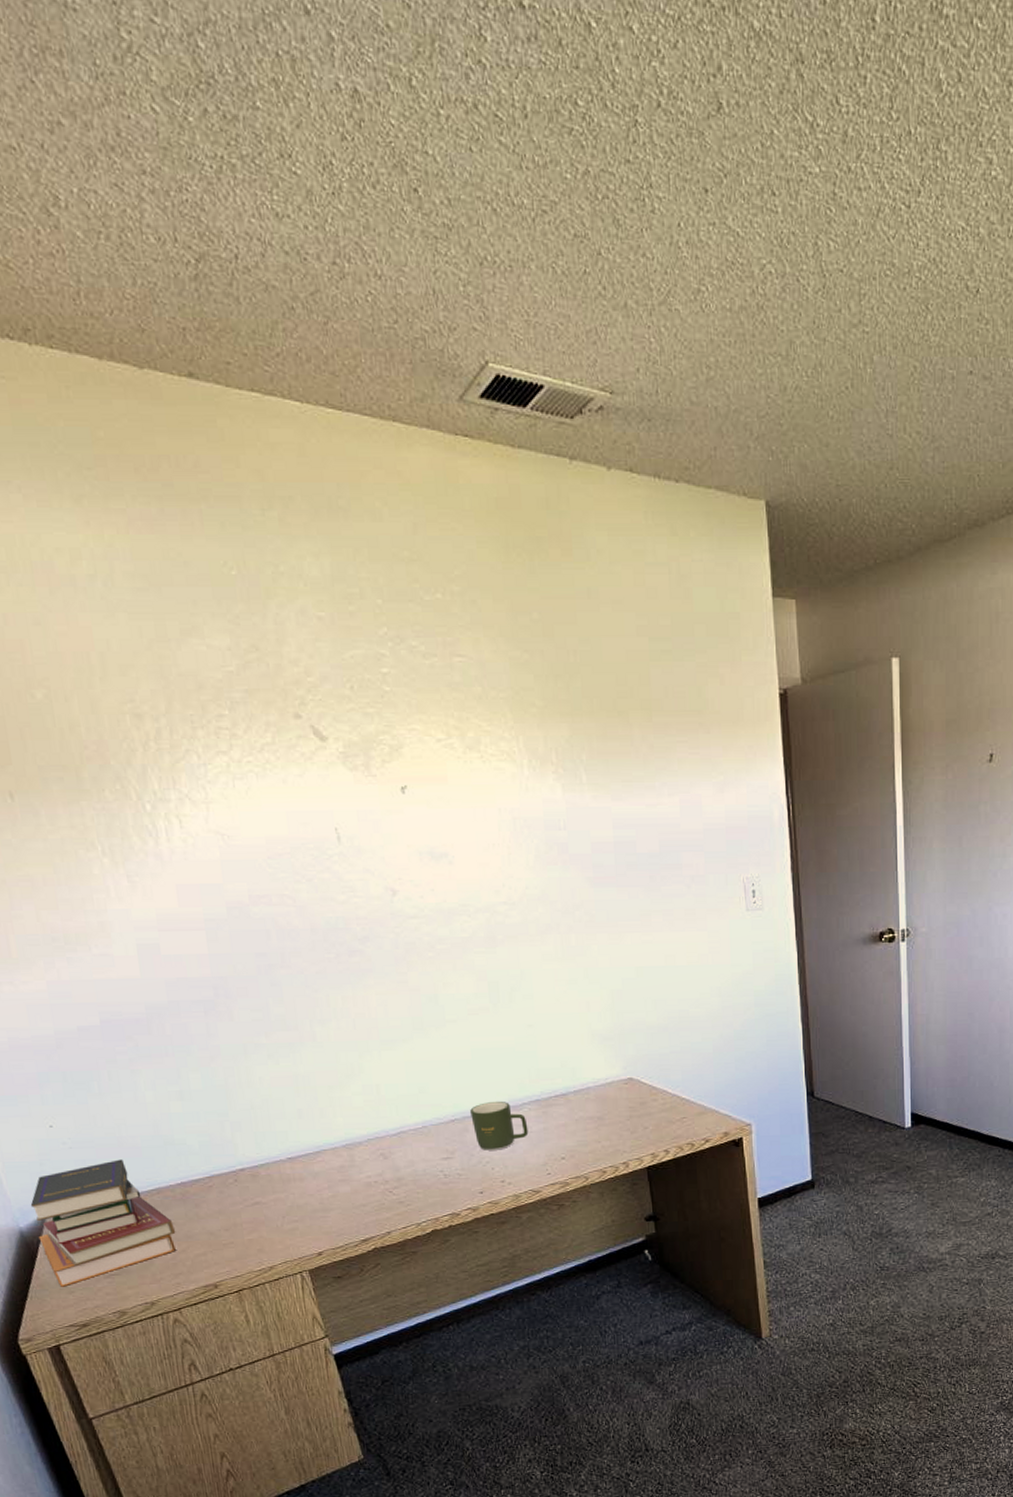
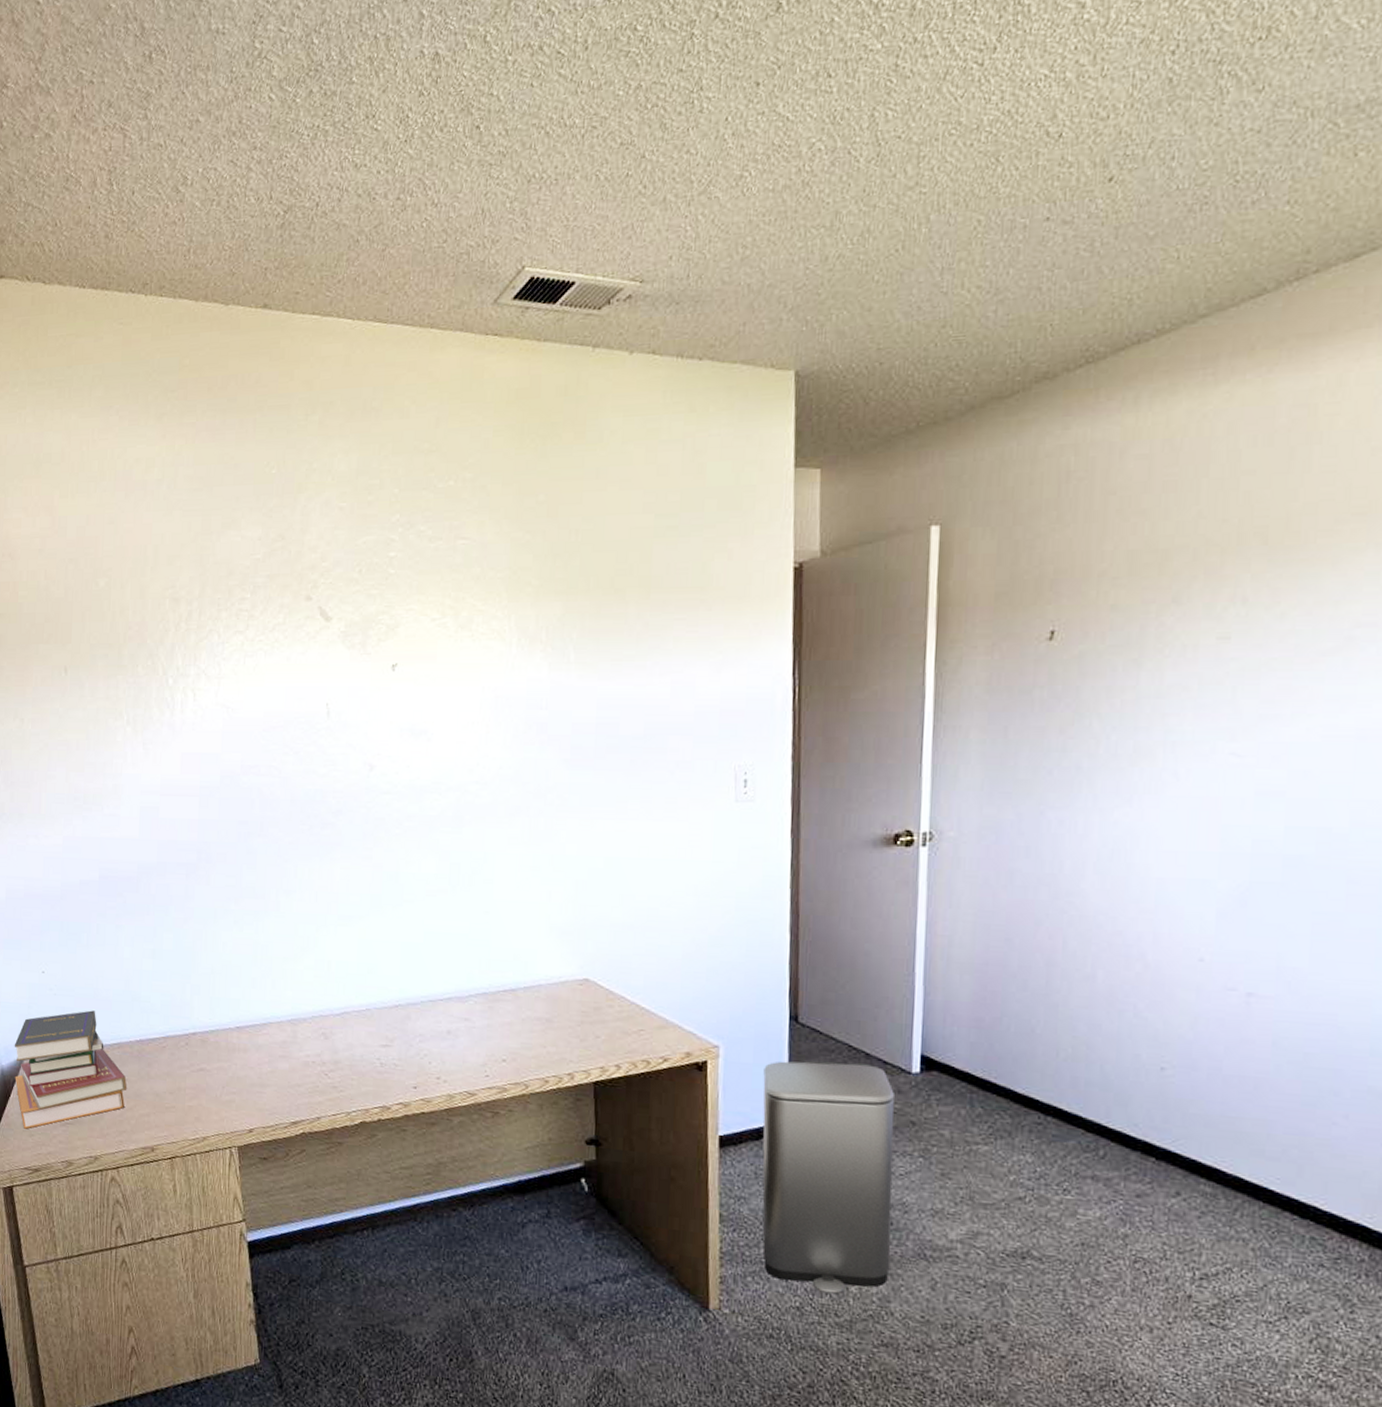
mug: present [470,1101,529,1151] -> none [415,989,472,1044]
pedal bin: none [789,1125,899,1309] -> present [762,1060,895,1294]

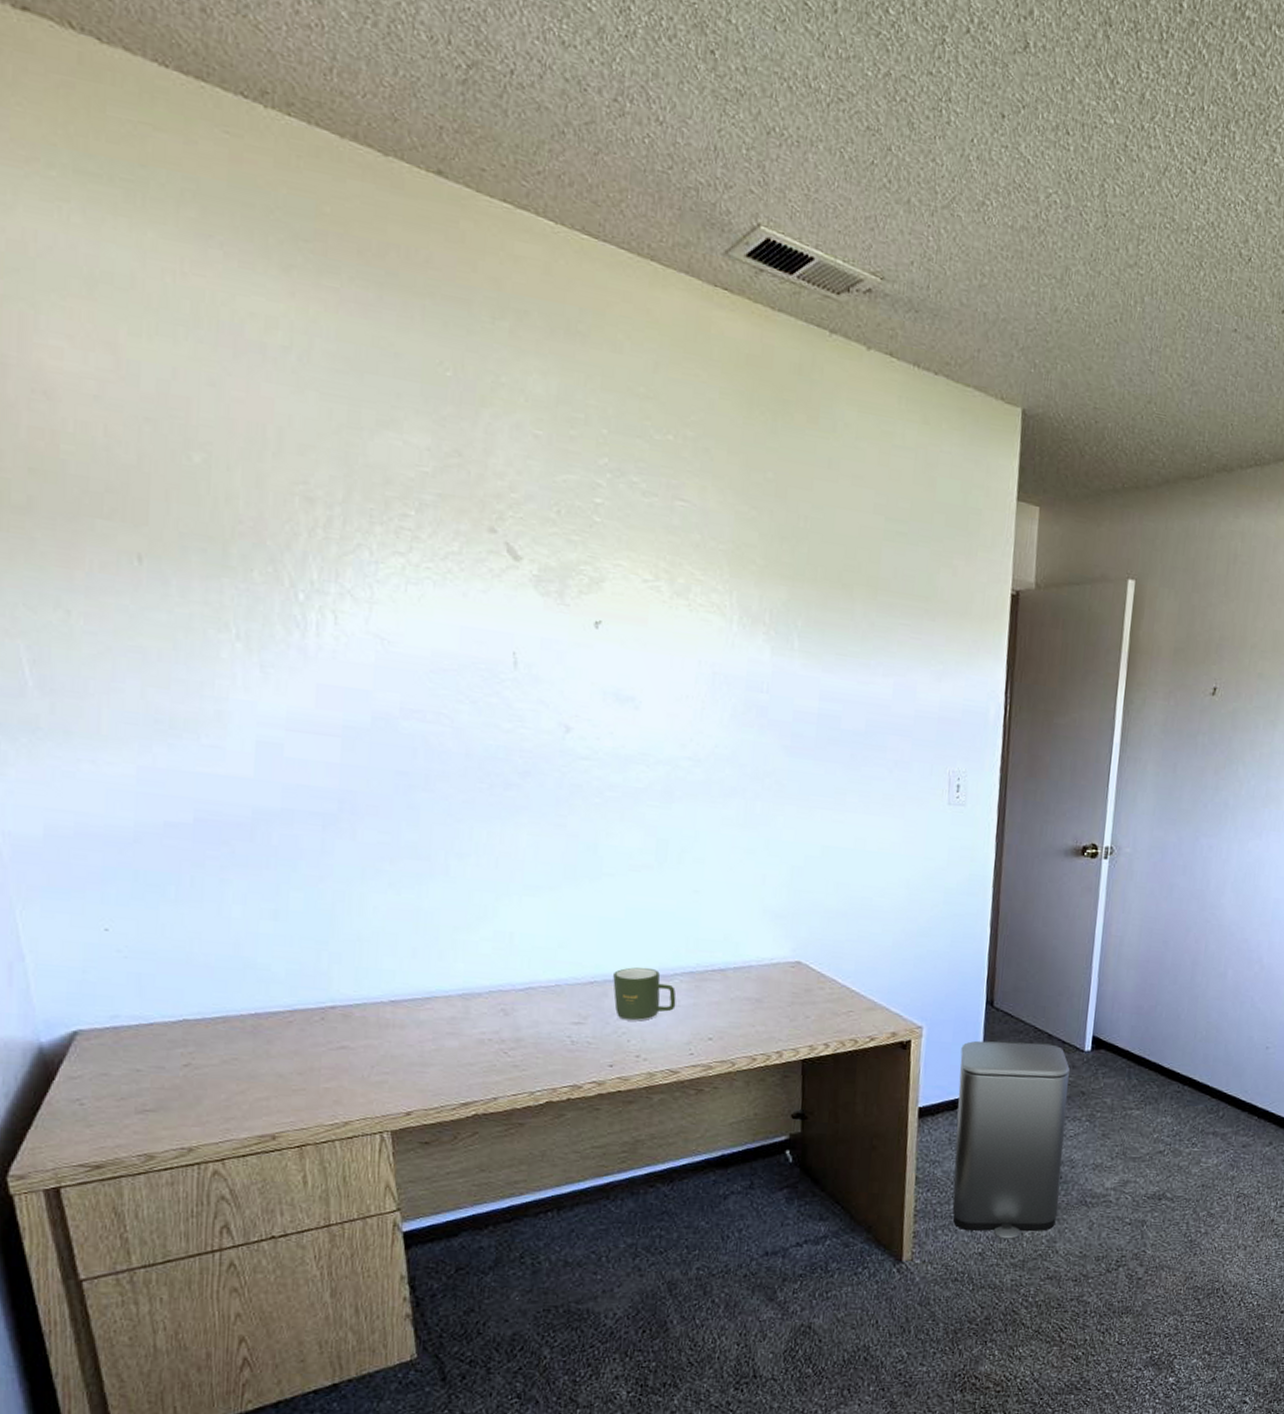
books: present [14,1010,127,1129] -> none [59,977,237,1119]
mug: none [415,989,472,1044] -> present [613,967,676,1022]

